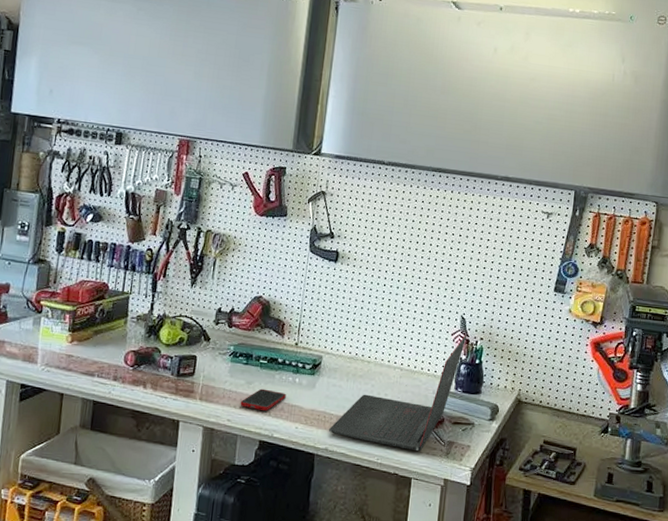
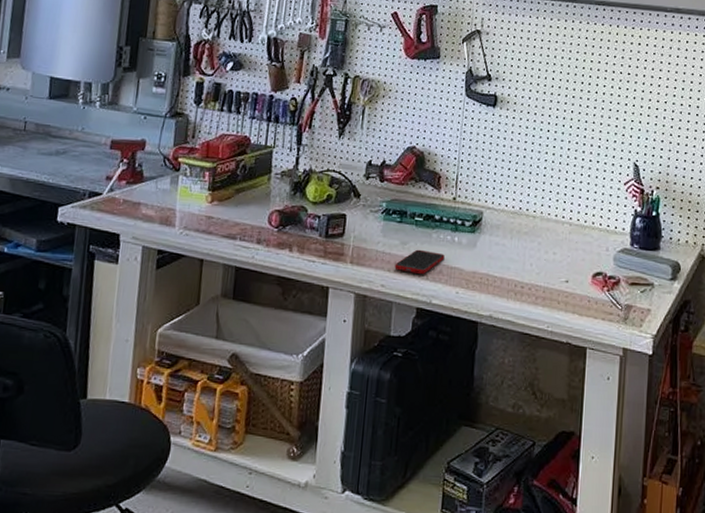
laptop: present [328,334,467,451] -> none [492,183,642,316]

